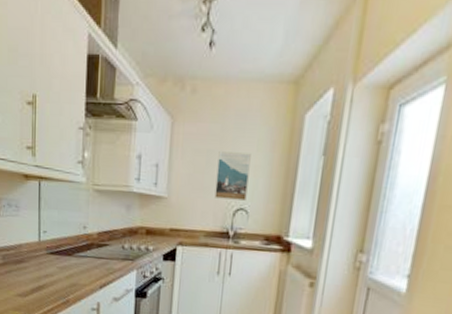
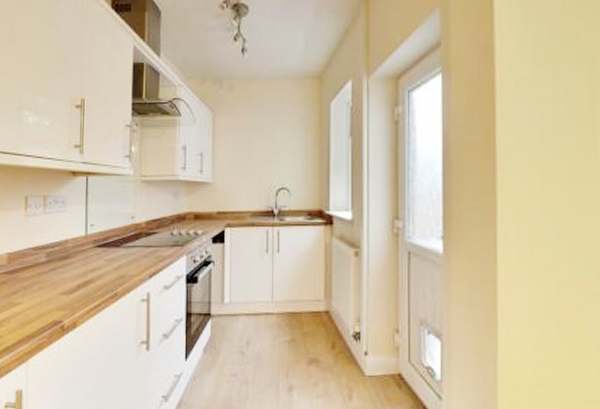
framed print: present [214,151,251,201] -> none [257,138,287,180]

